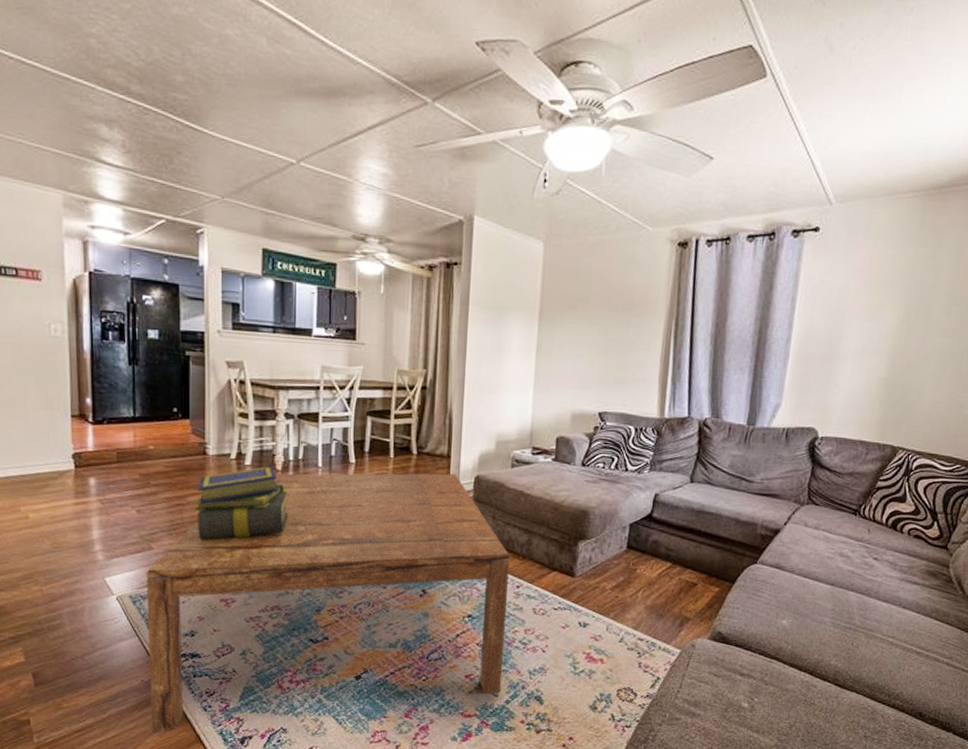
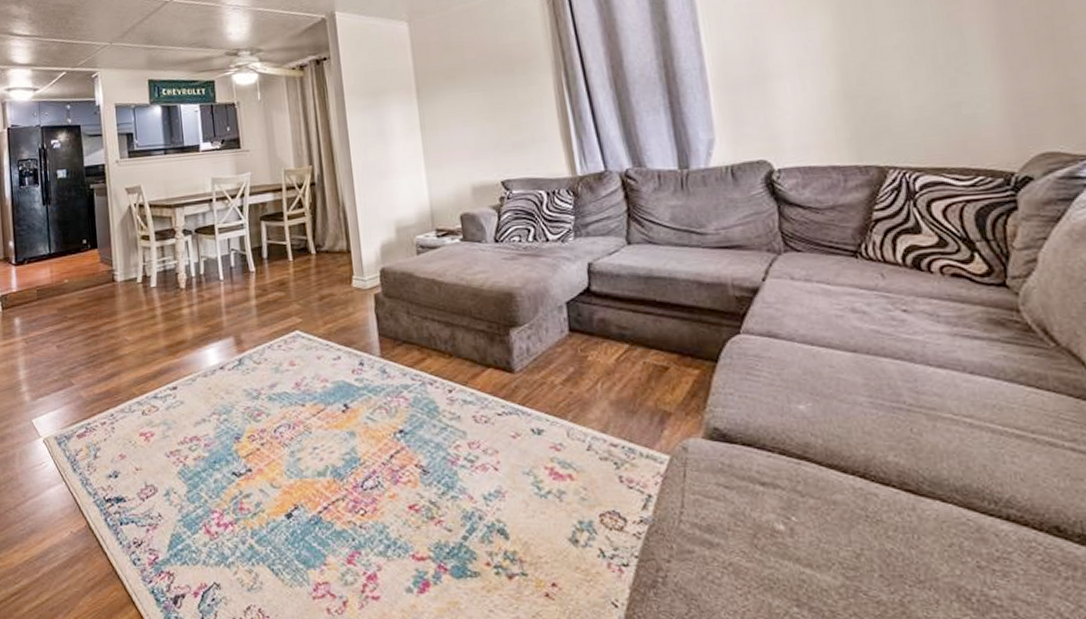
coffee table: present [146,473,510,733] -> none [68,269,455,594]
stack of books: present [192,466,289,540] -> none [106,285,198,370]

